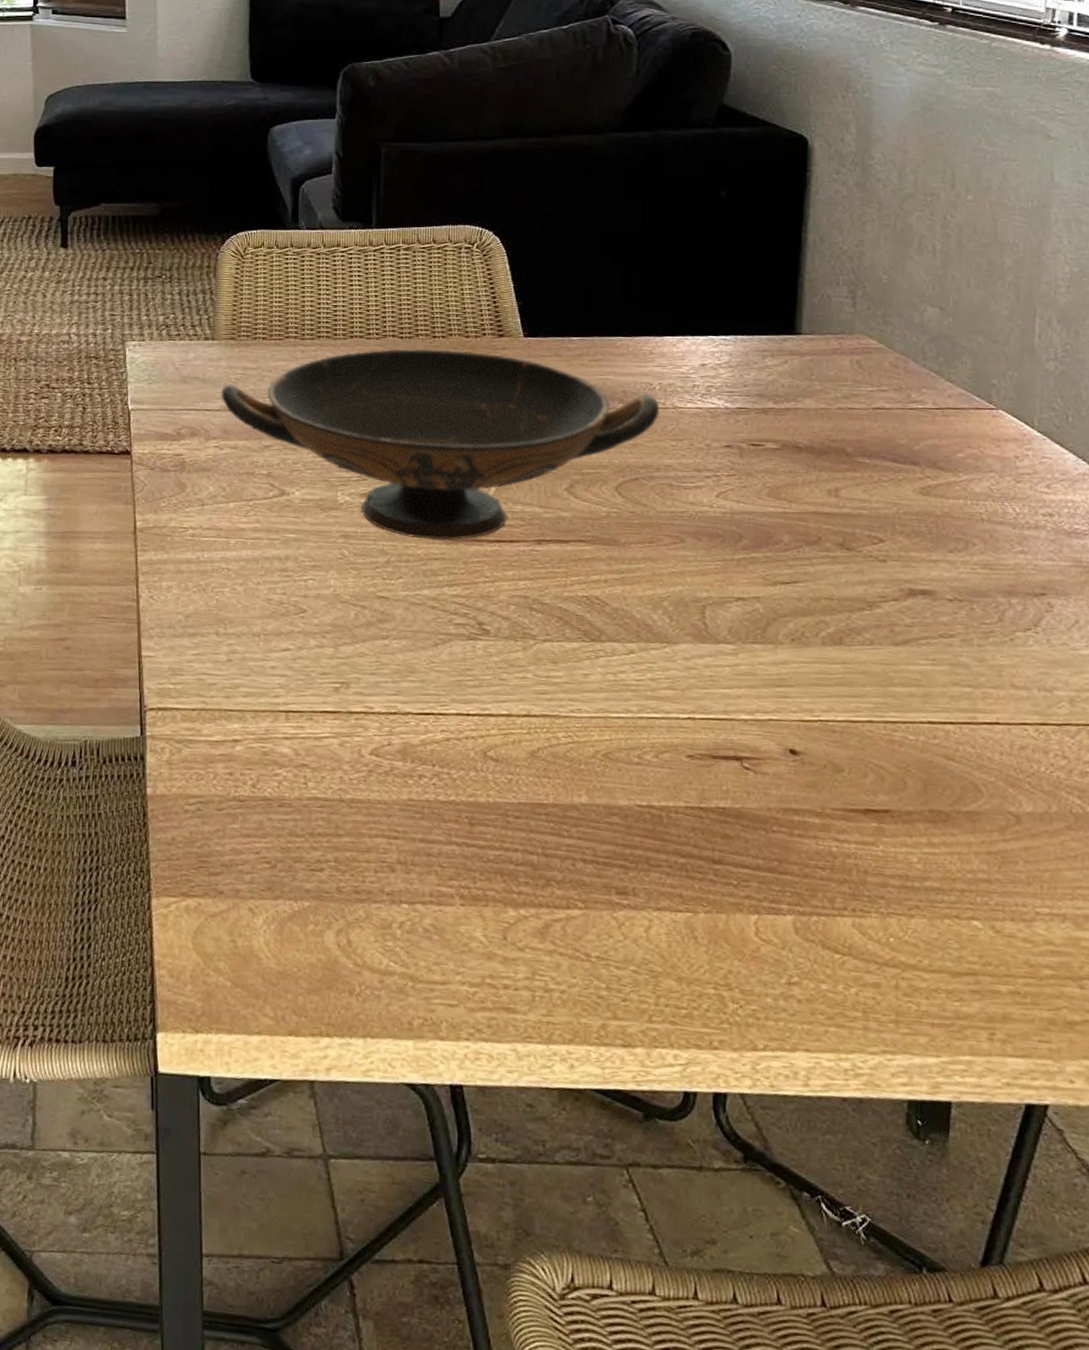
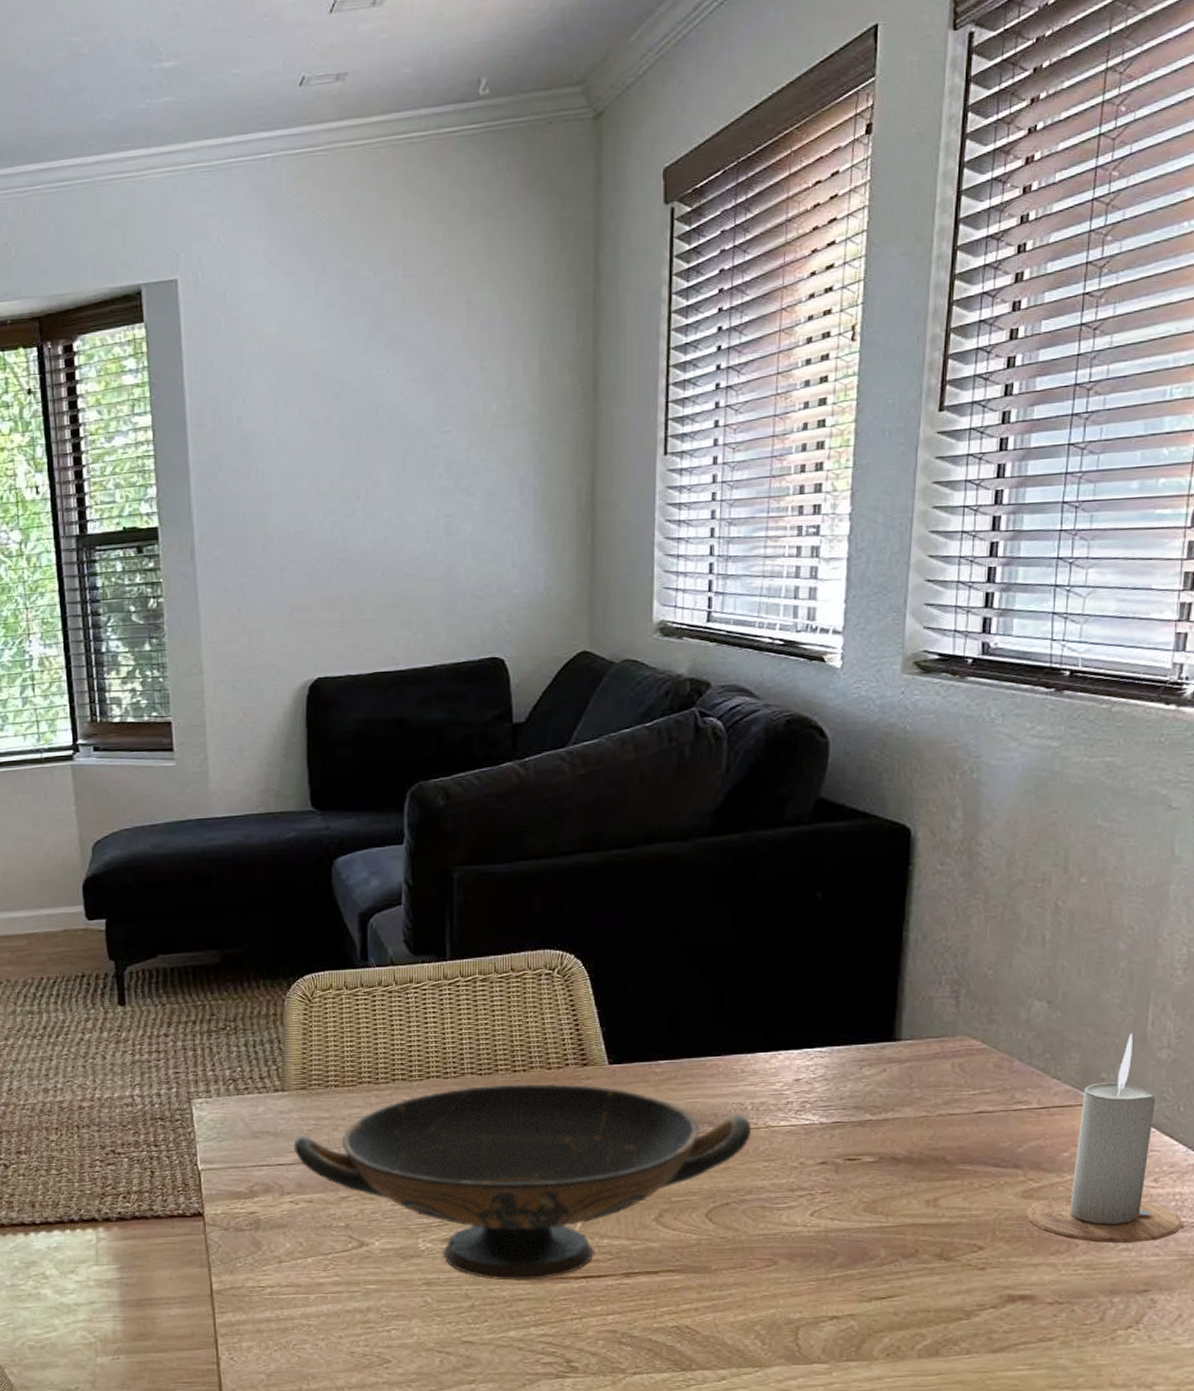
candle: none [923,344,1076,547] -> present [1025,1034,1183,1244]

